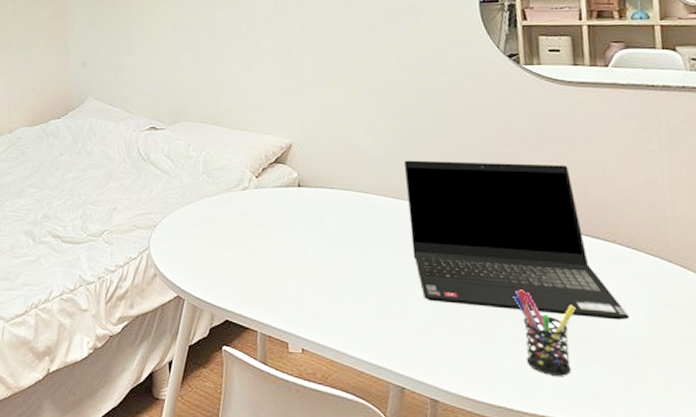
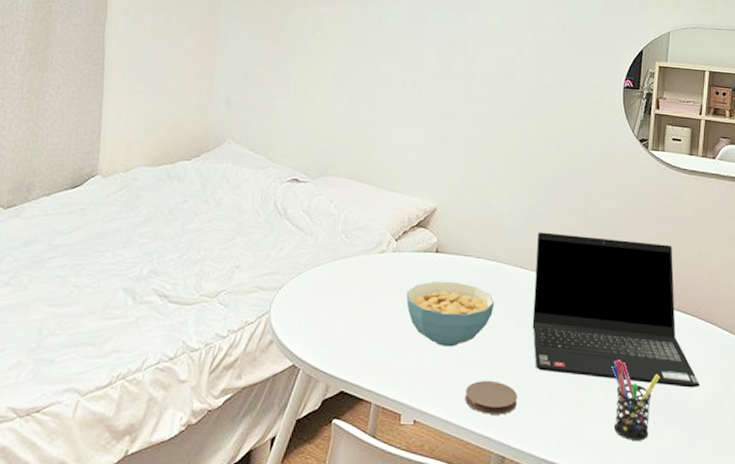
cereal bowl: none [275,214,369,278] -> present [406,281,495,347]
coaster: none [351,310,410,345] -> present [465,380,518,415]

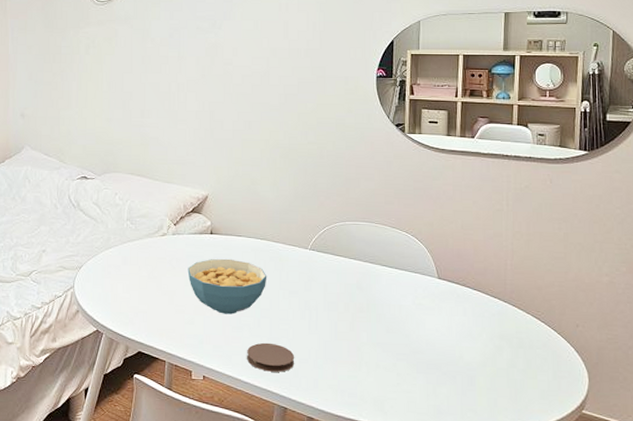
laptop computer: present [532,232,700,388] -> none [303,213,471,350]
pen holder: present [611,360,660,441] -> none [381,324,429,396]

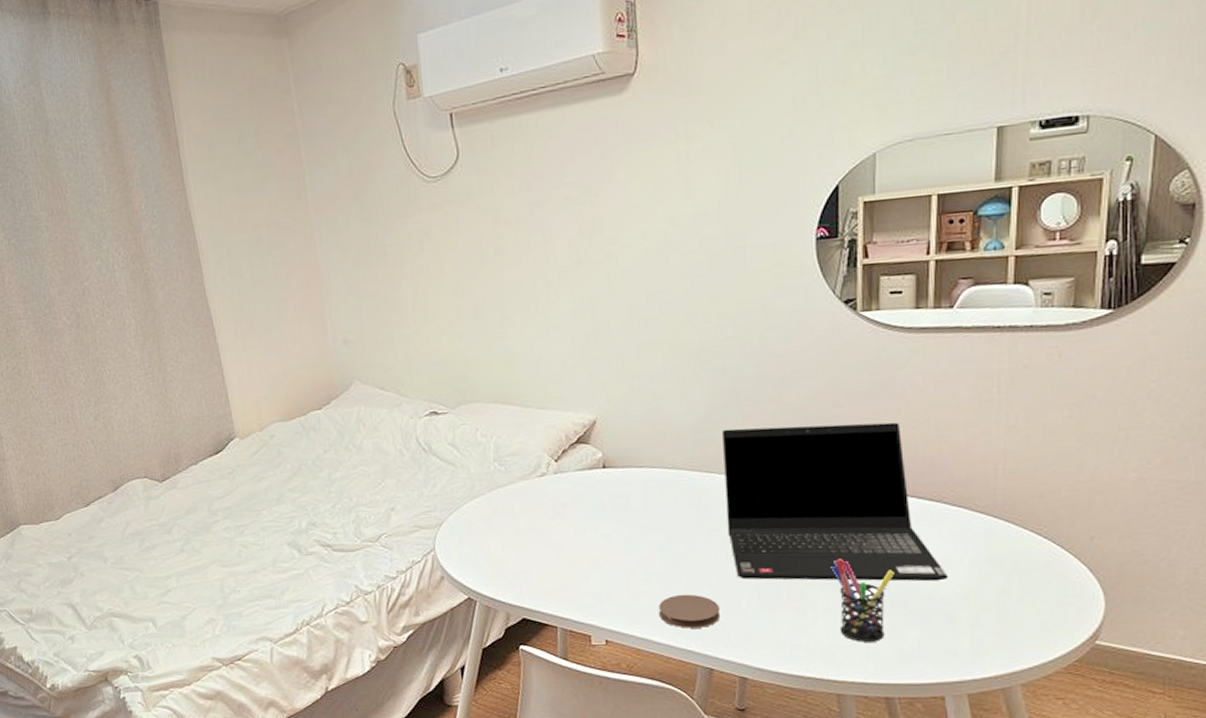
cereal bowl: present [187,258,267,315] -> none [576,496,680,565]
laptop computer: none [303,213,471,350] -> present [723,422,949,582]
pen holder: none [381,324,429,396] -> present [831,559,894,642]

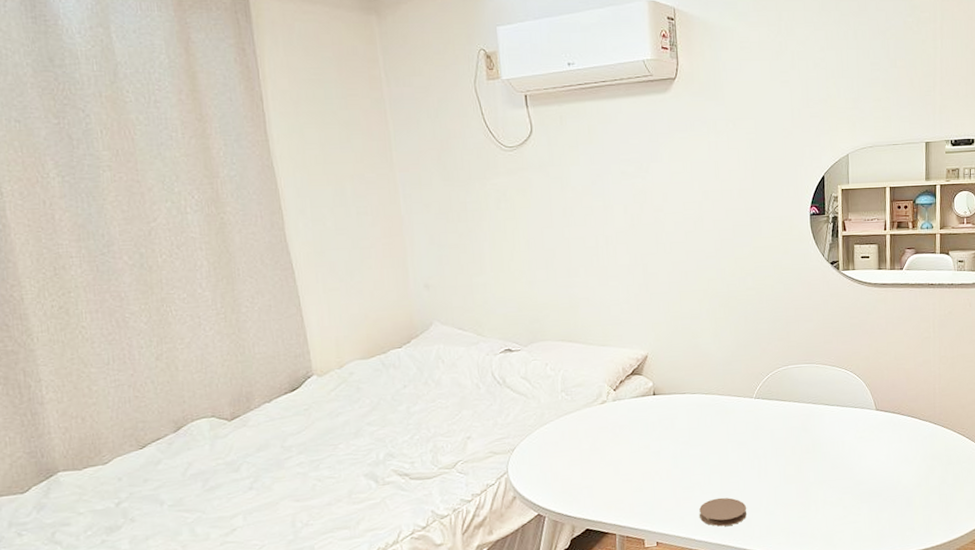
laptop computer: present [723,422,949,582] -> none [746,354,907,483]
pen holder: present [831,559,894,642] -> none [827,461,871,527]

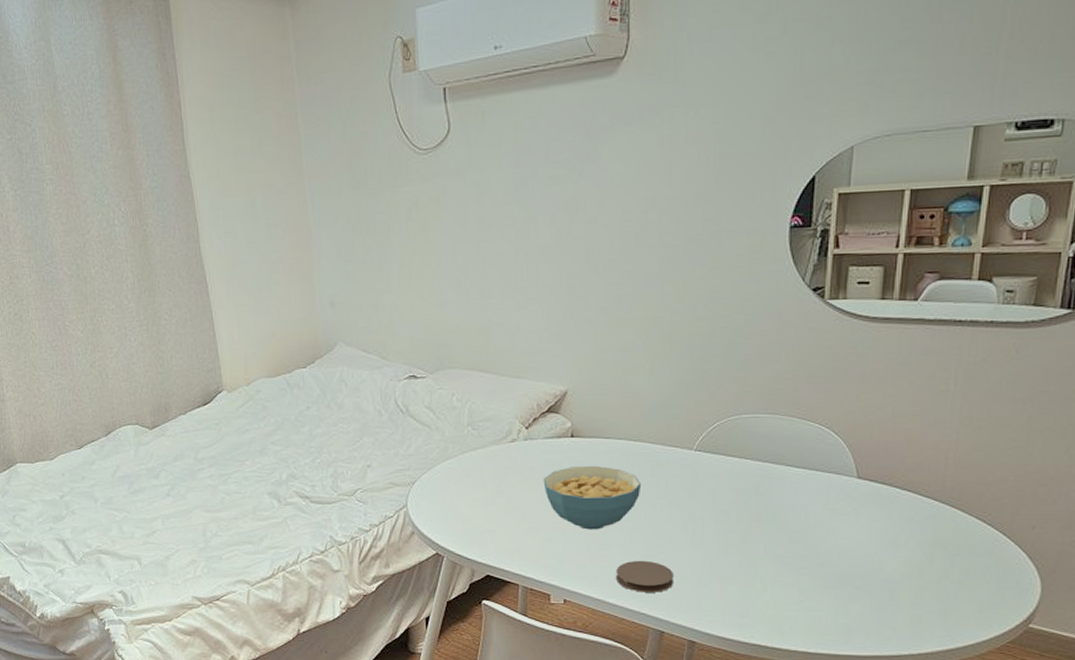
cereal bowl: none [632,418,715,476] -> present [543,465,642,530]

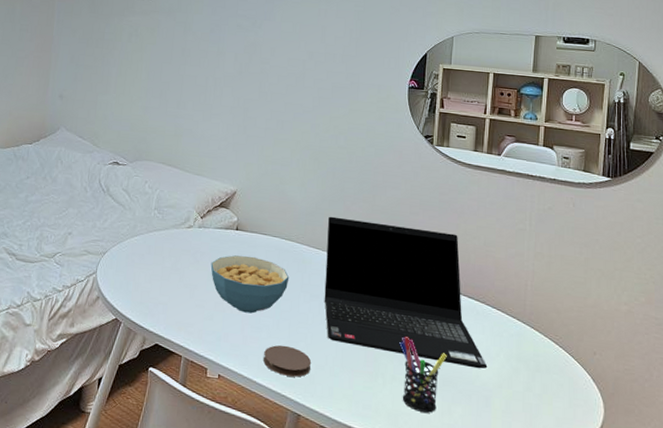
laptop computer: none [686,406,894,561] -> present [324,216,488,369]
pen holder: none [782,535,842,614] -> present [399,336,447,413]

